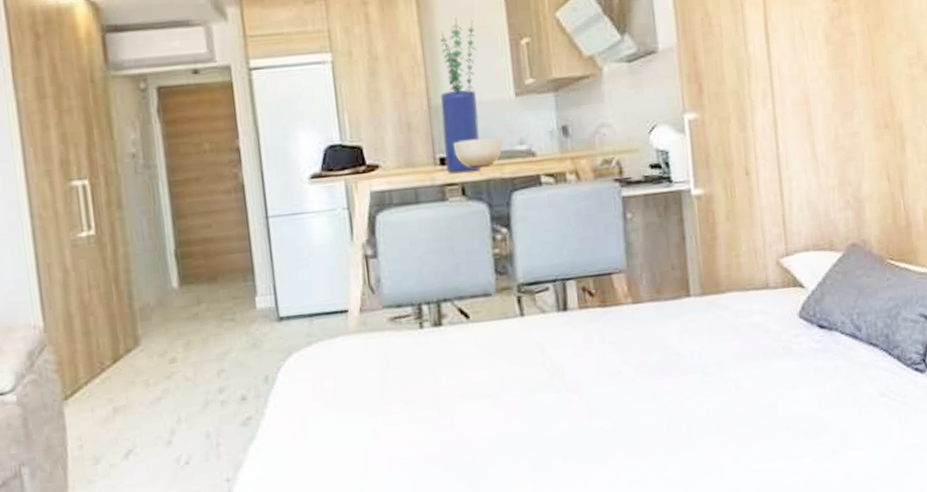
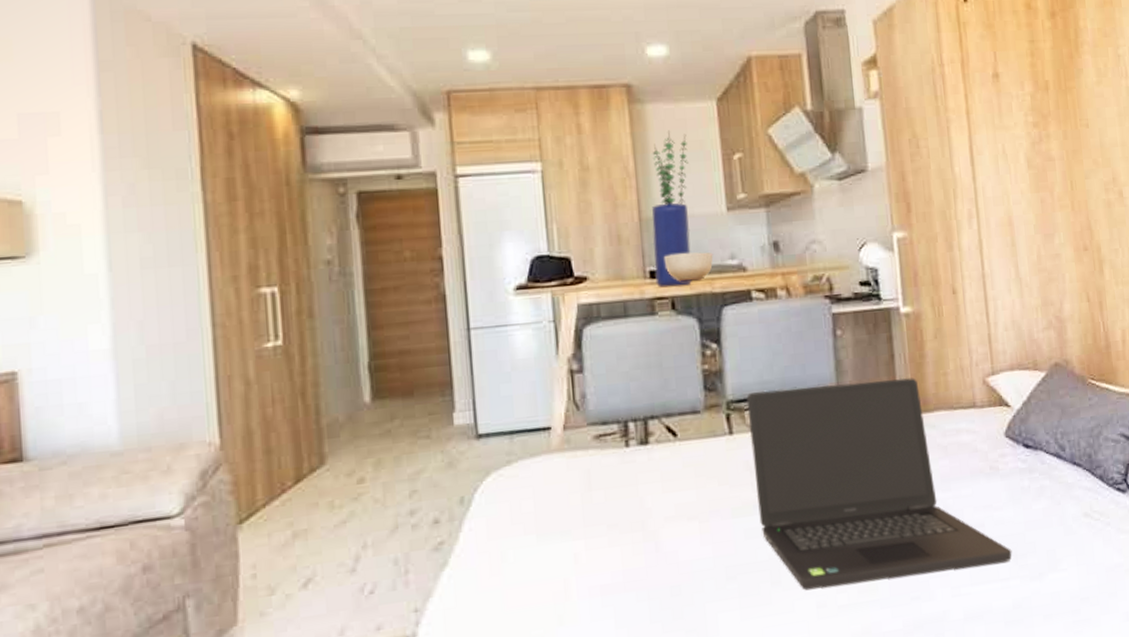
laptop: none [537,259,805,465] -> present [746,378,1012,589]

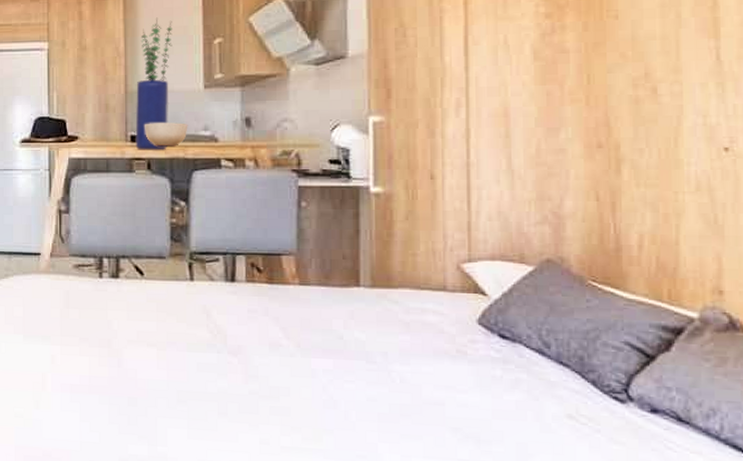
laptop: present [746,378,1012,589] -> none [208,248,475,444]

